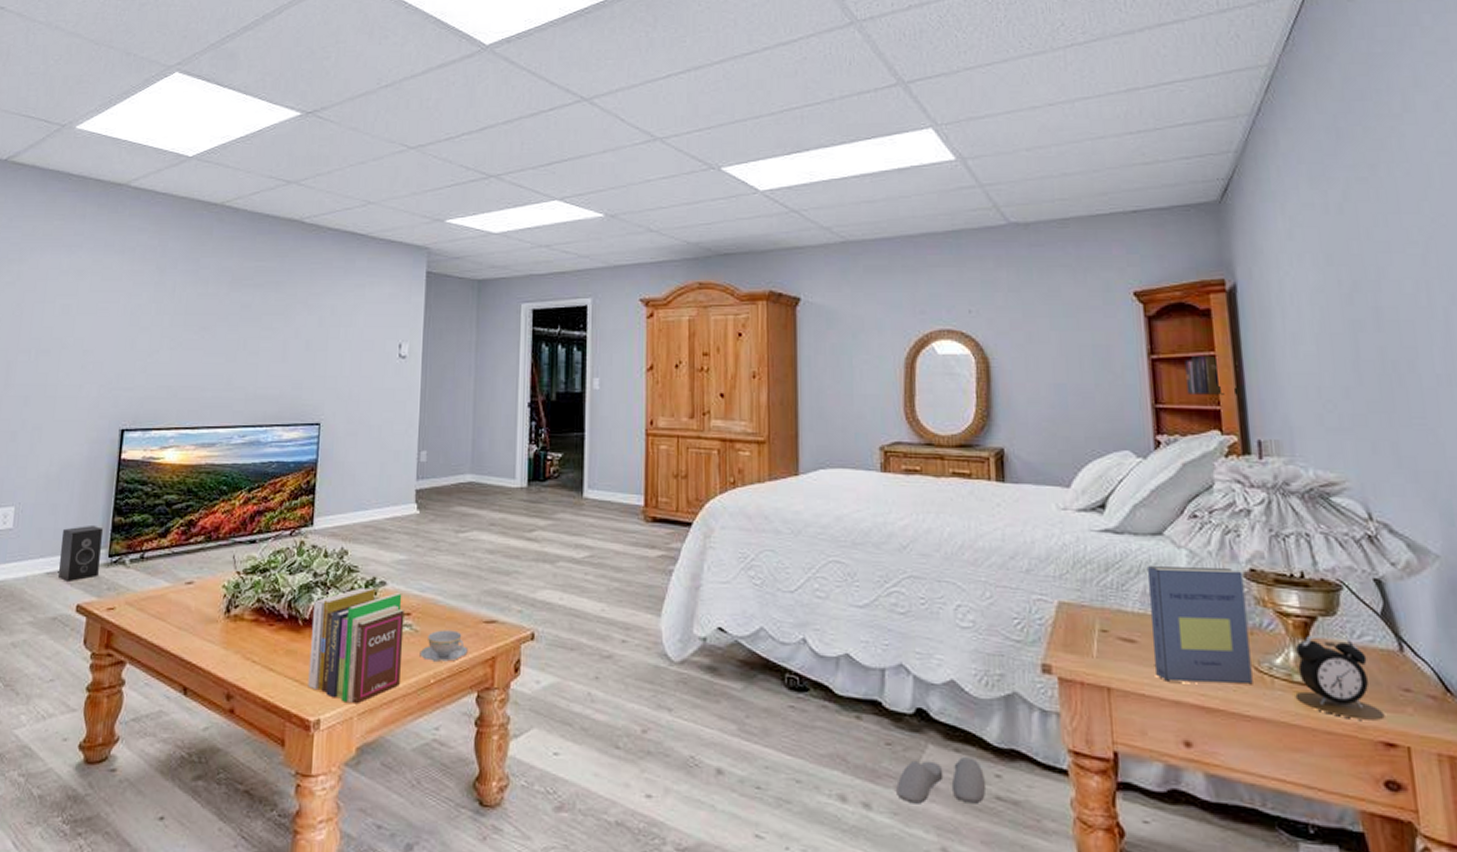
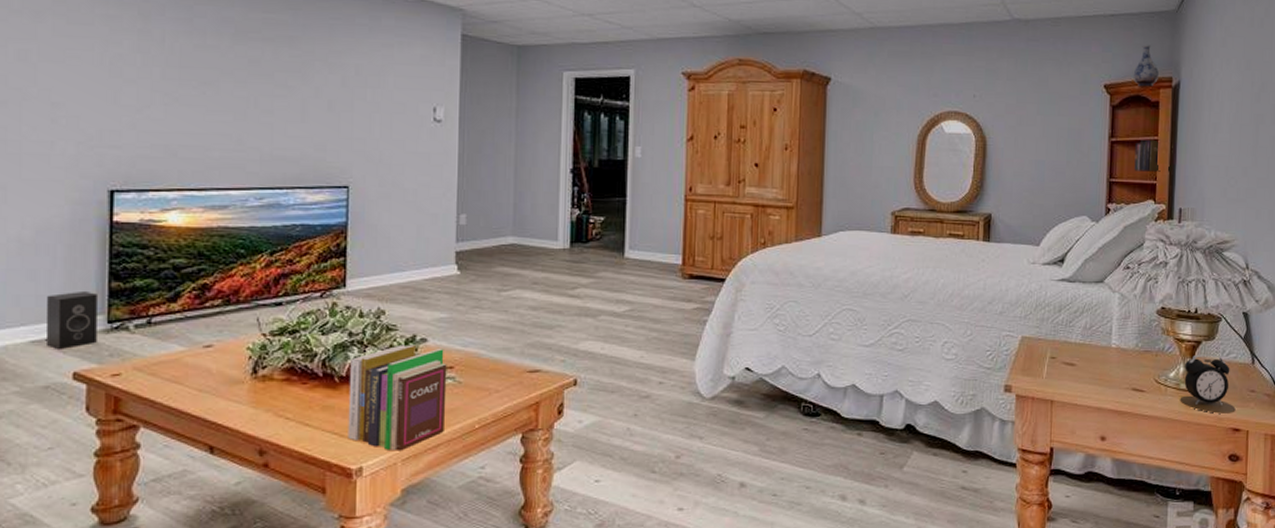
teacup: present [419,630,468,662] -> none [464,380,512,409]
slippers: present [896,757,985,804] -> none [886,459,954,497]
book: present [1146,566,1253,685] -> none [1086,307,1156,393]
vase: none [1170,243,1207,293] -> present [1133,45,1160,87]

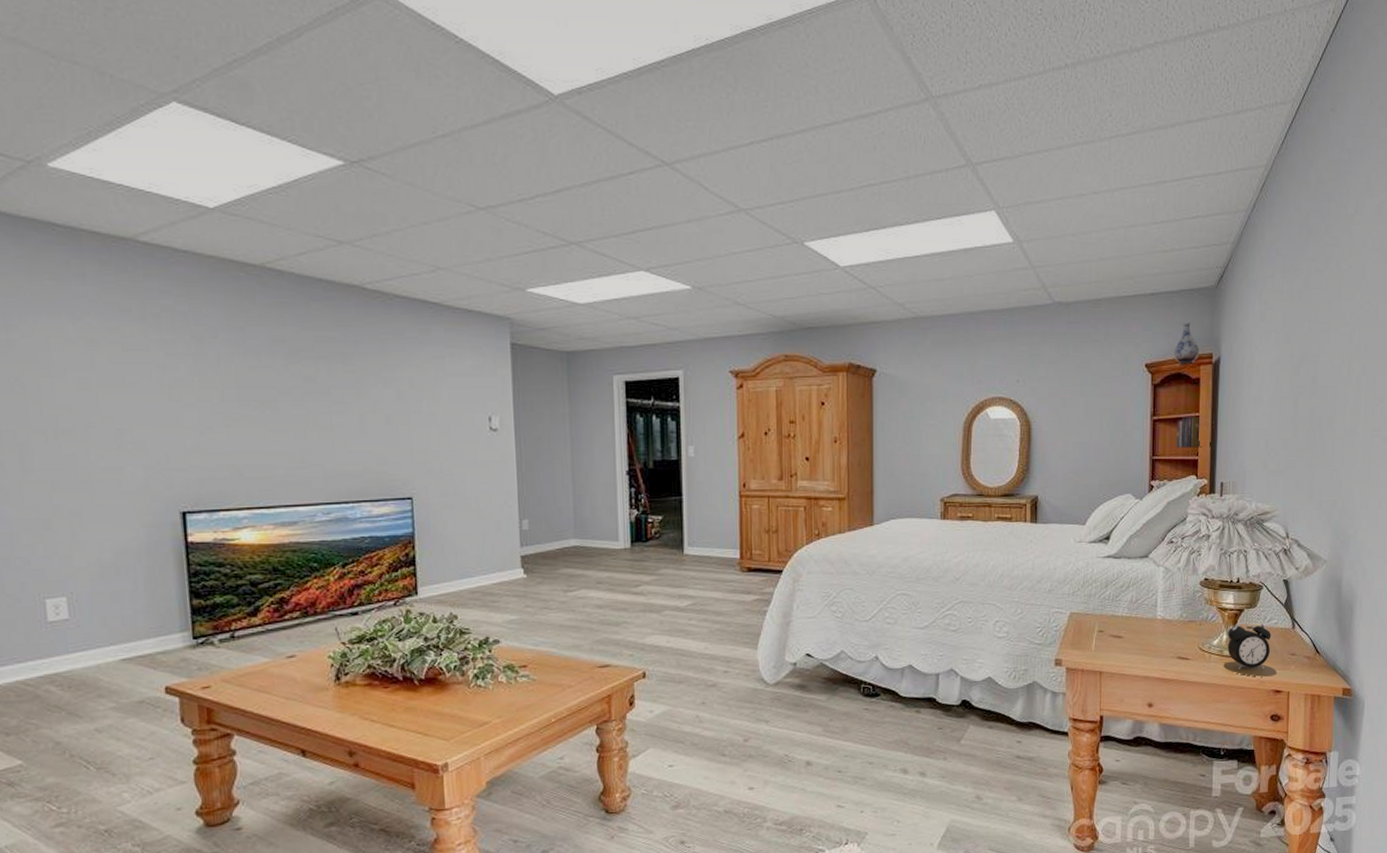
speaker: present [47,292,97,349] -> none [133,610,184,666]
books: present [348,344,447,452] -> none [428,646,523,747]

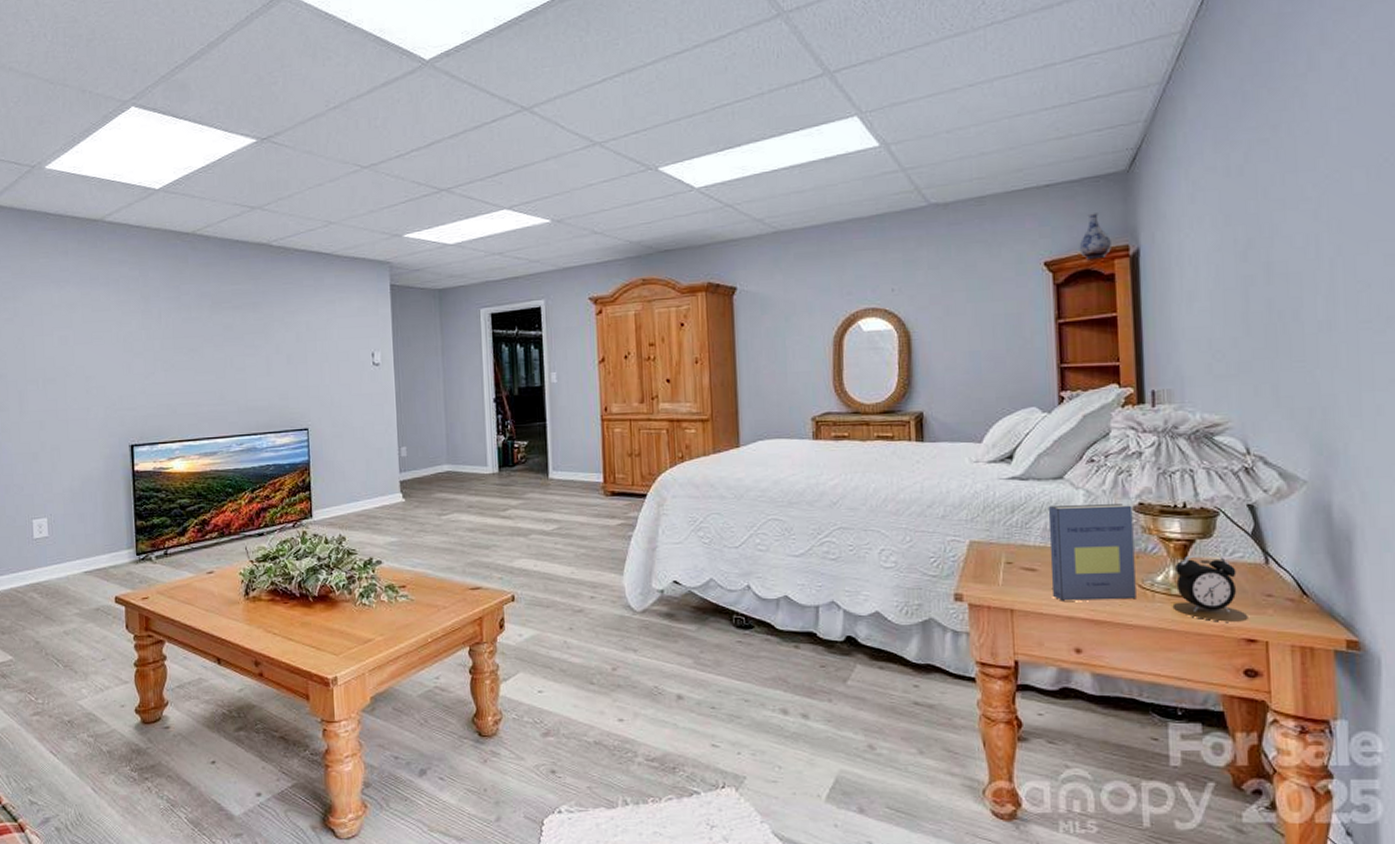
book: none [1133,579,1199,663] -> present [1048,504,1136,601]
books: present [1176,416,1214,448] -> none [1089,316,1138,353]

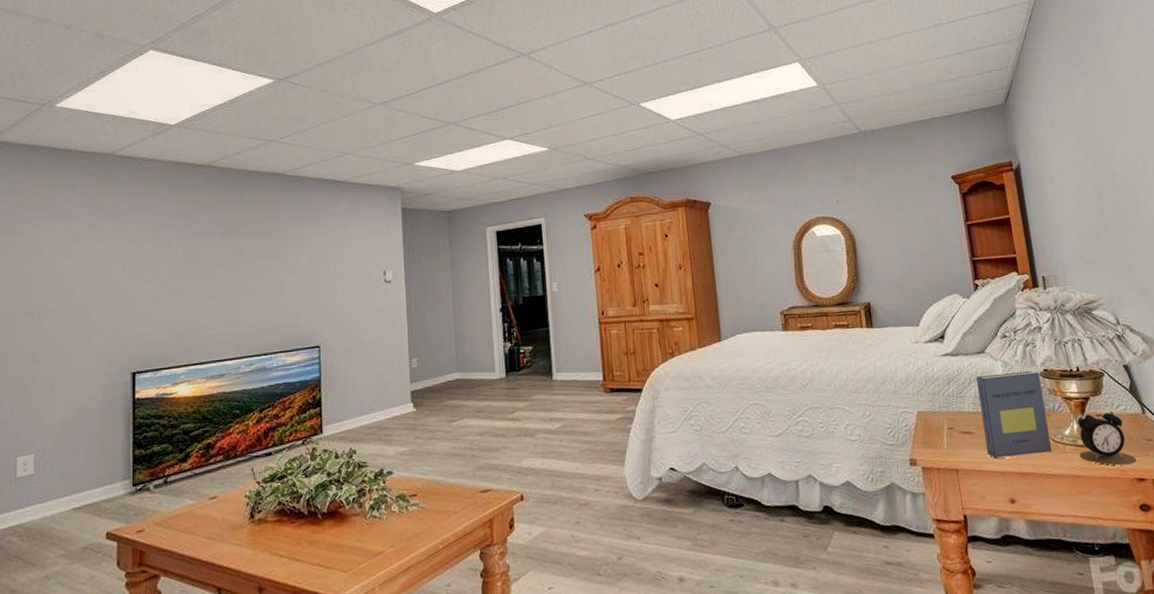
vase: present [1079,213,1113,260] -> none [975,137,1000,174]

